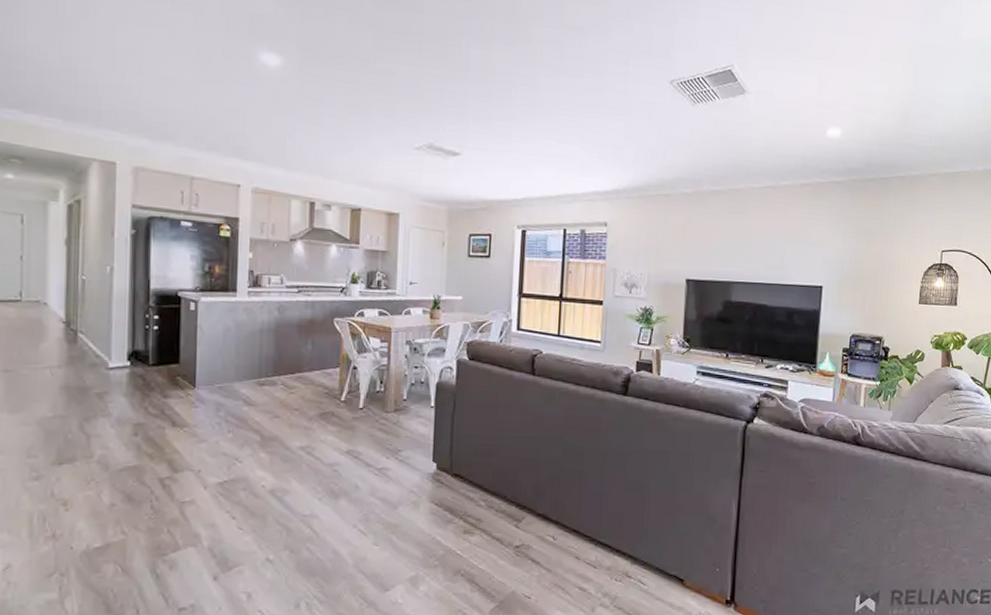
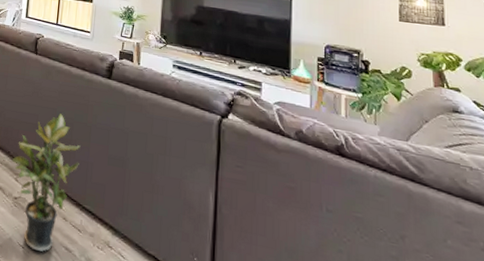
potted plant: none [510,443,593,597] -> present [12,114,81,252]

